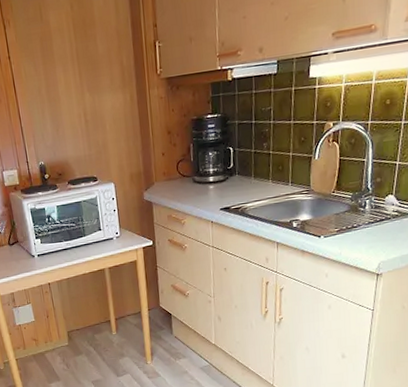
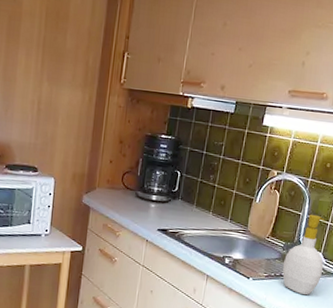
soap bottle: none [353,157,398,242] -> present [282,214,325,295]

